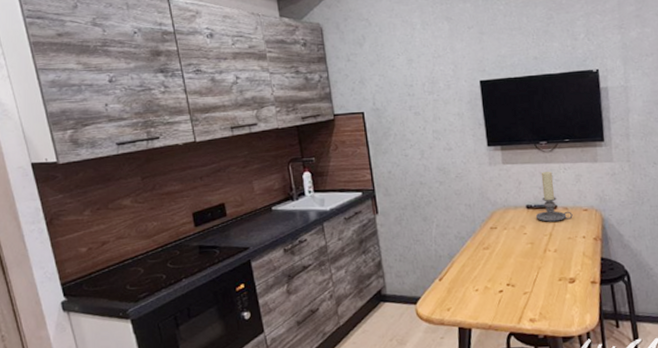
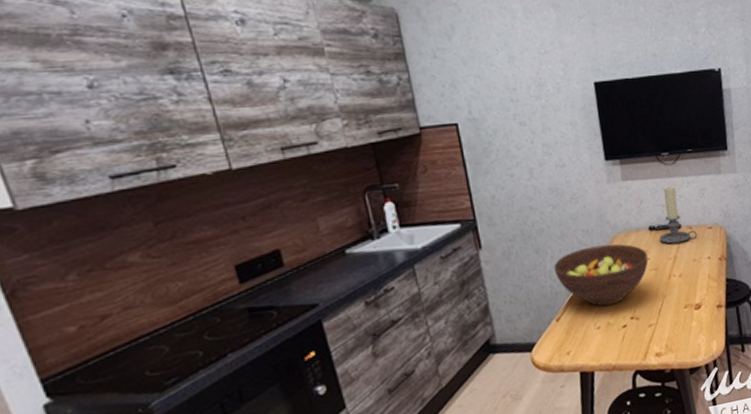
fruit bowl: none [438,218,525,272] -> present [554,244,649,307]

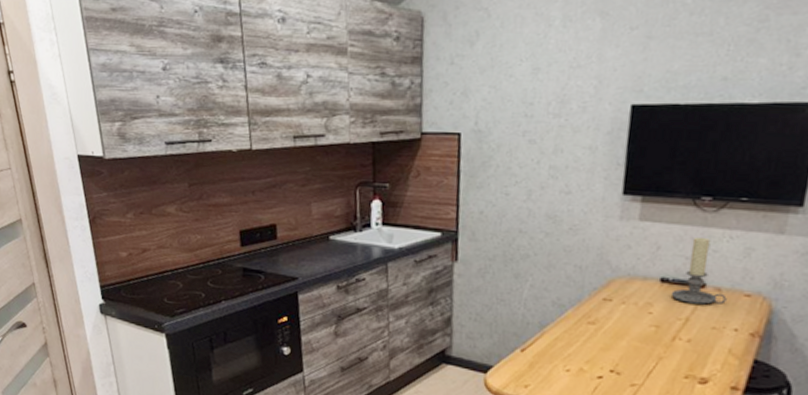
fruit bowl: present [554,244,649,307] -> none [531,284,651,352]

